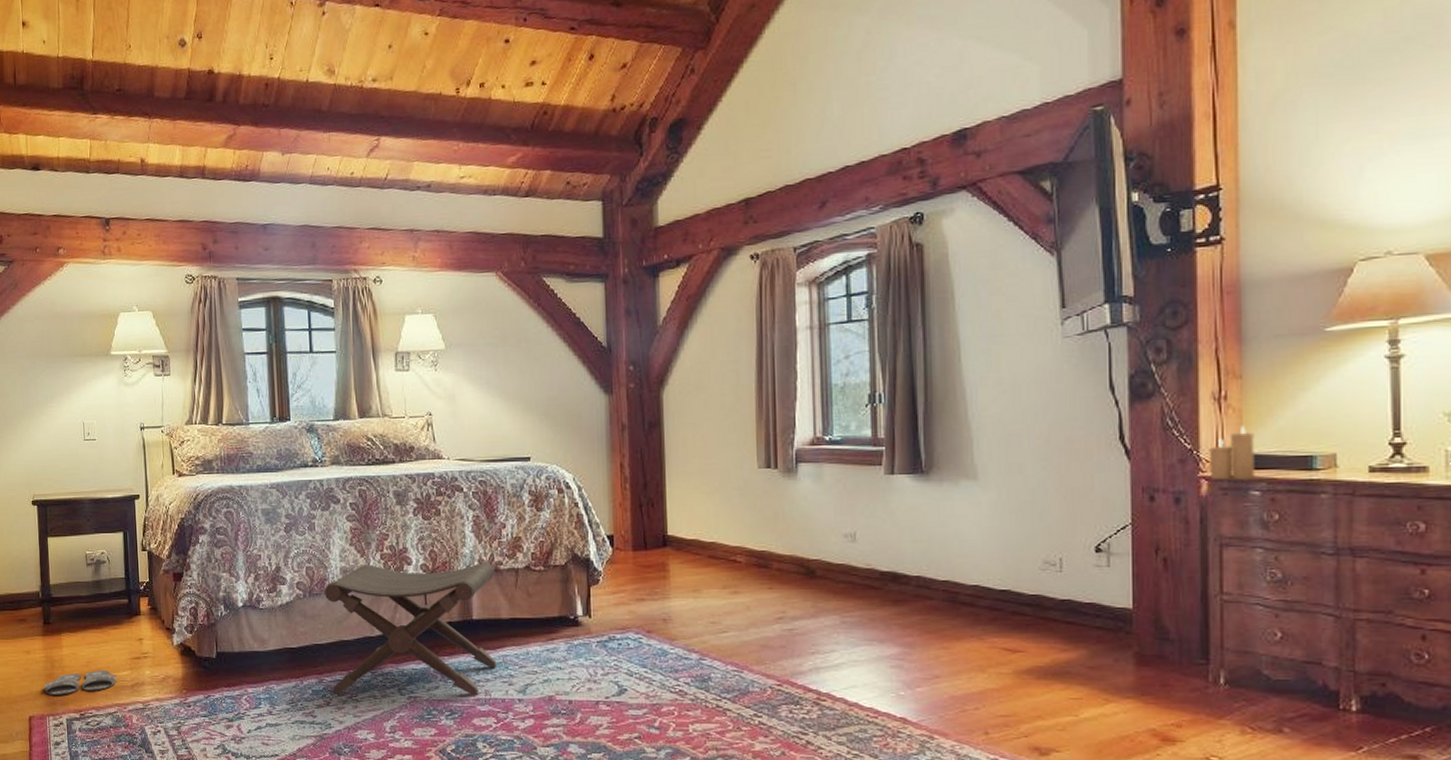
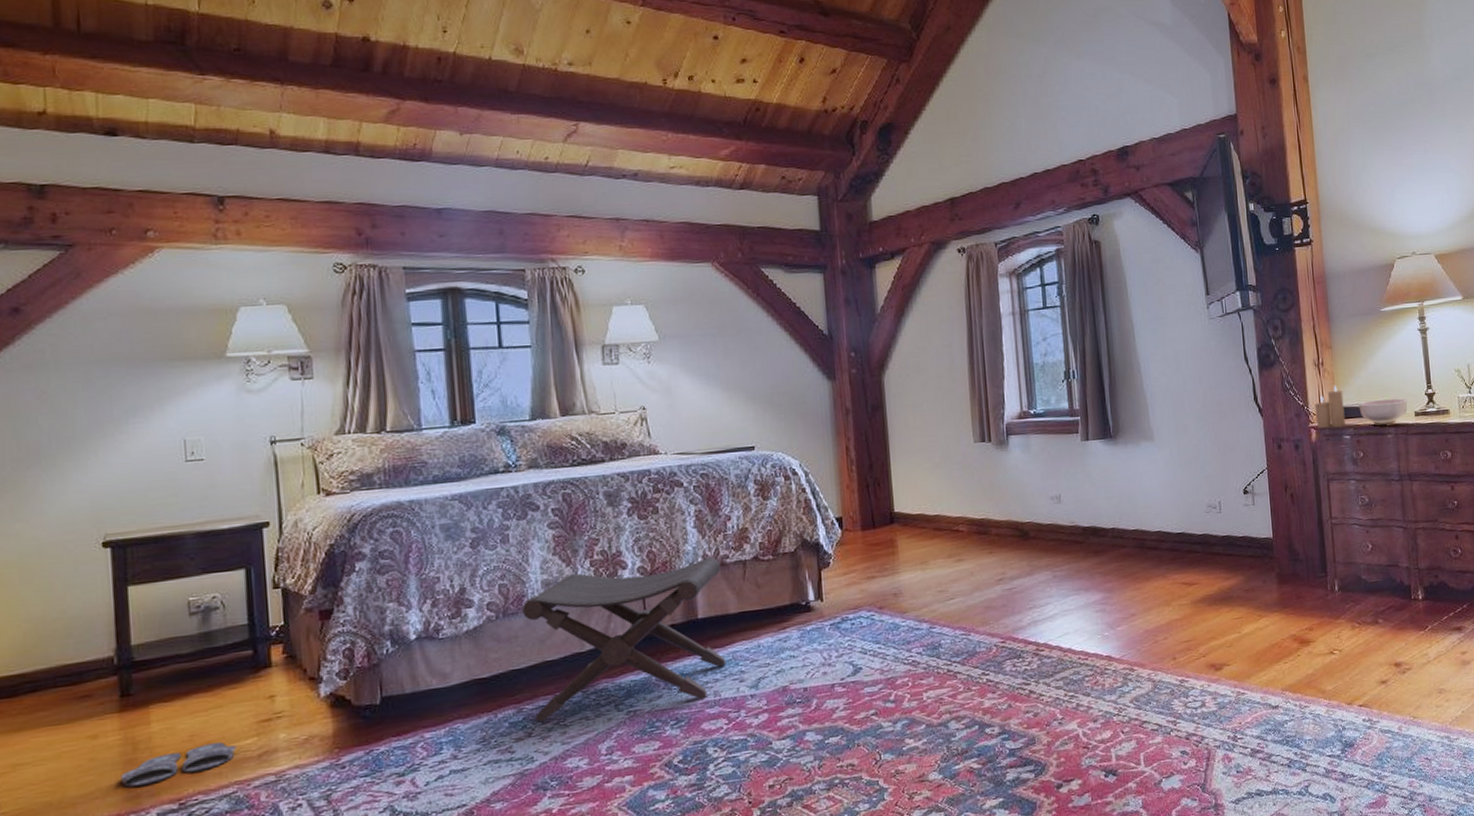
bowl: none [1278,446,1358,482] -> present [1358,398,1408,426]

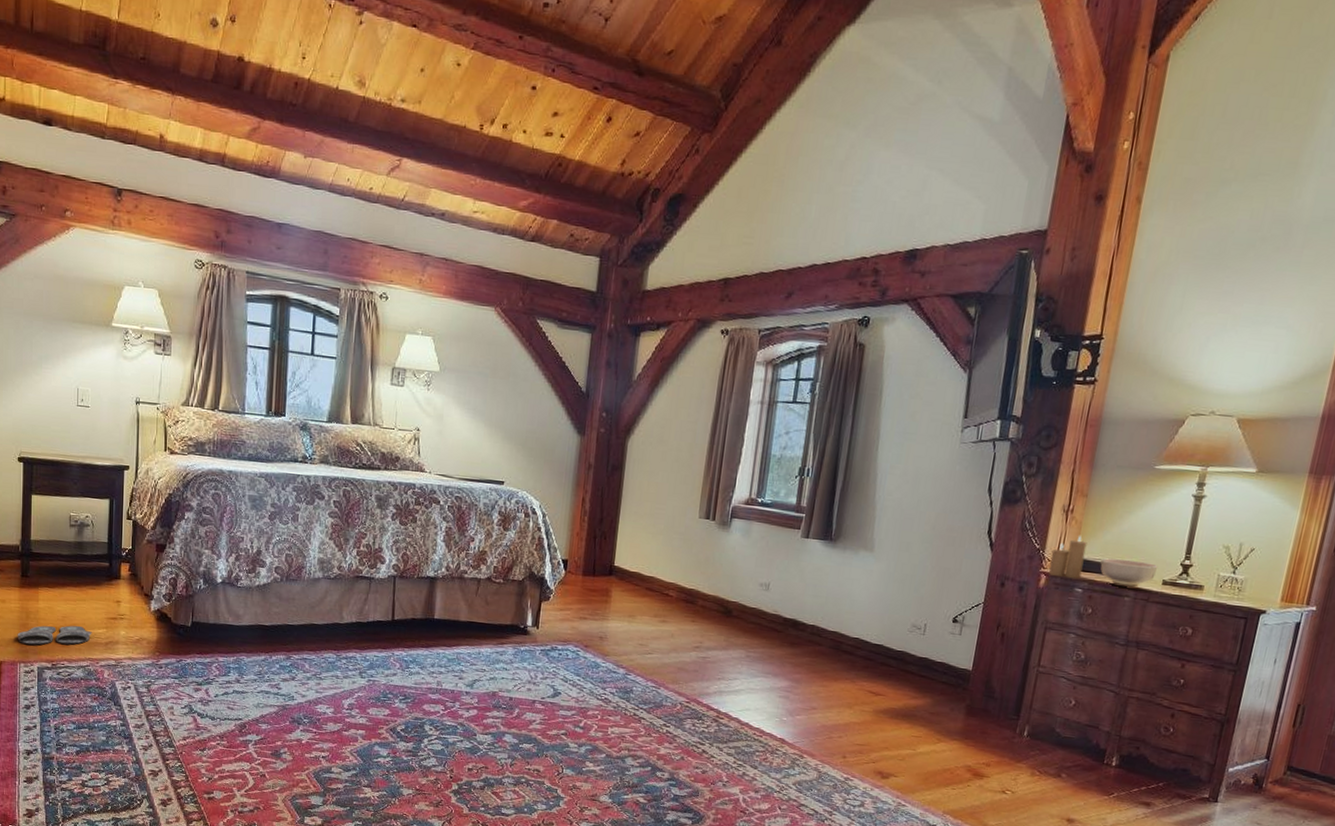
footstool: present [523,557,727,723] -> none [298,558,460,684]

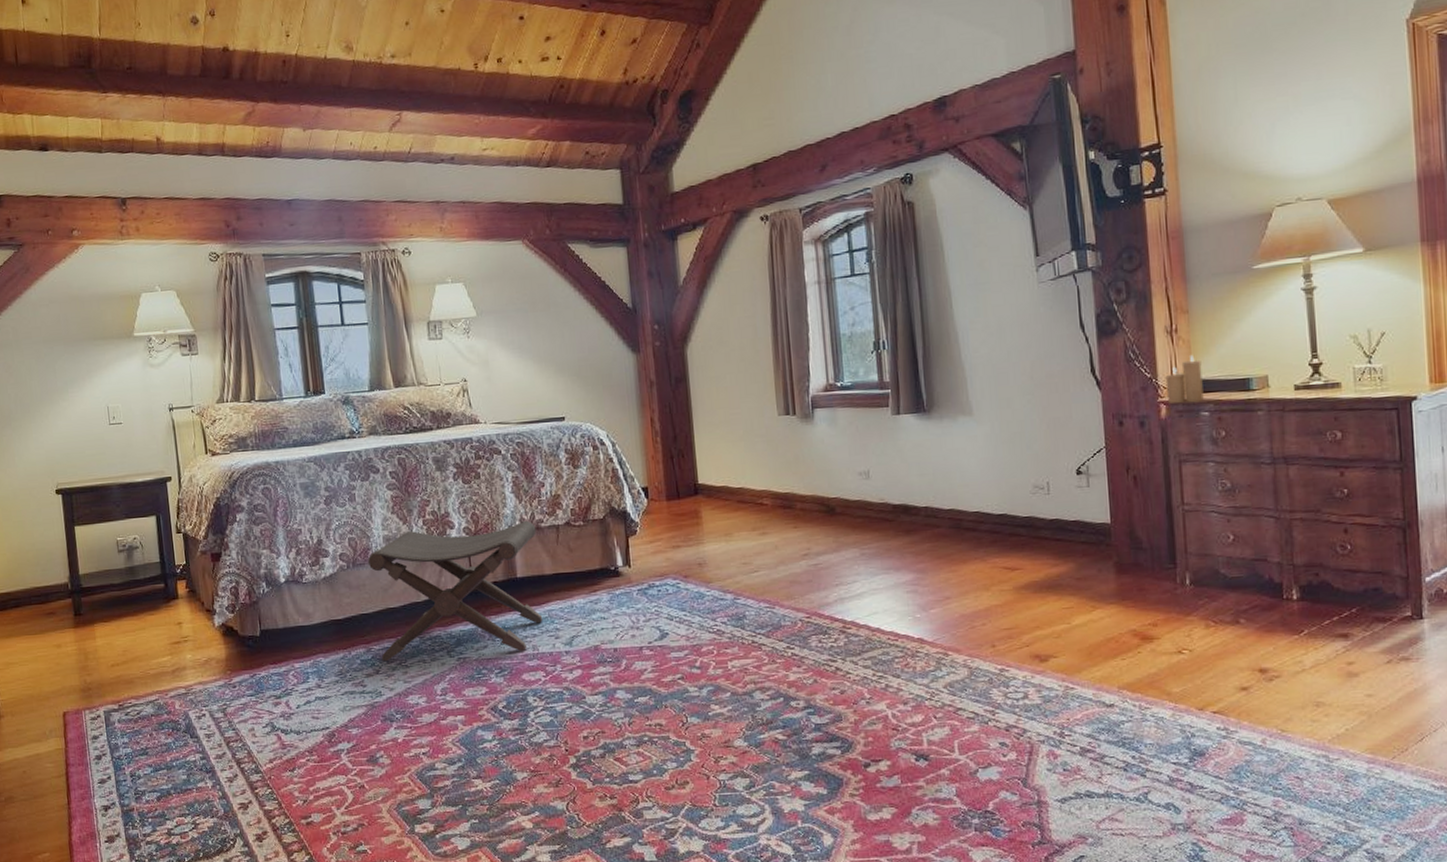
slippers: present [17,625,92,646] -> none [77,658,157,689]
footstool: none [298,558,460,684] -> present [368,521,543,662]
bowl: present [1100,558,1159,588] -> none [1221,369,1285,401]

